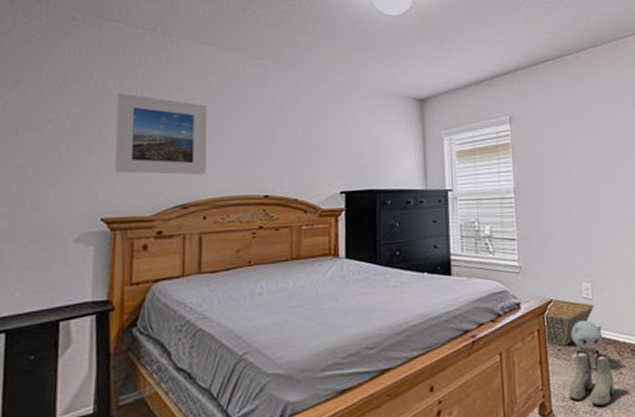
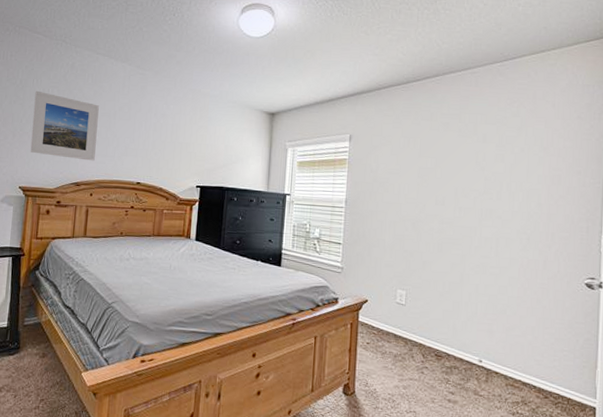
basket: present [545,298,595,346] -> none [356,299,407,341]
boots: present [568,350,615,406] -> none [371,347,415,396]
plush toy: present [570,320,603,370] -> none [378,322,410,366]

